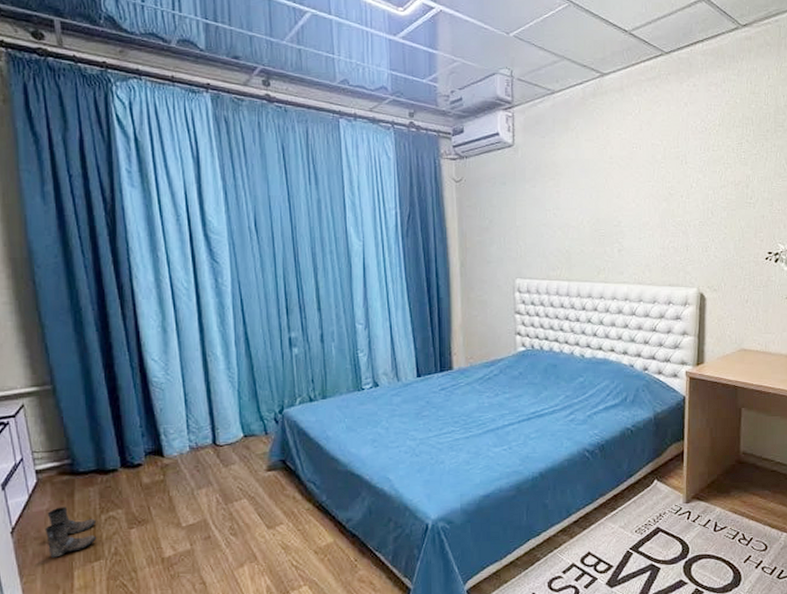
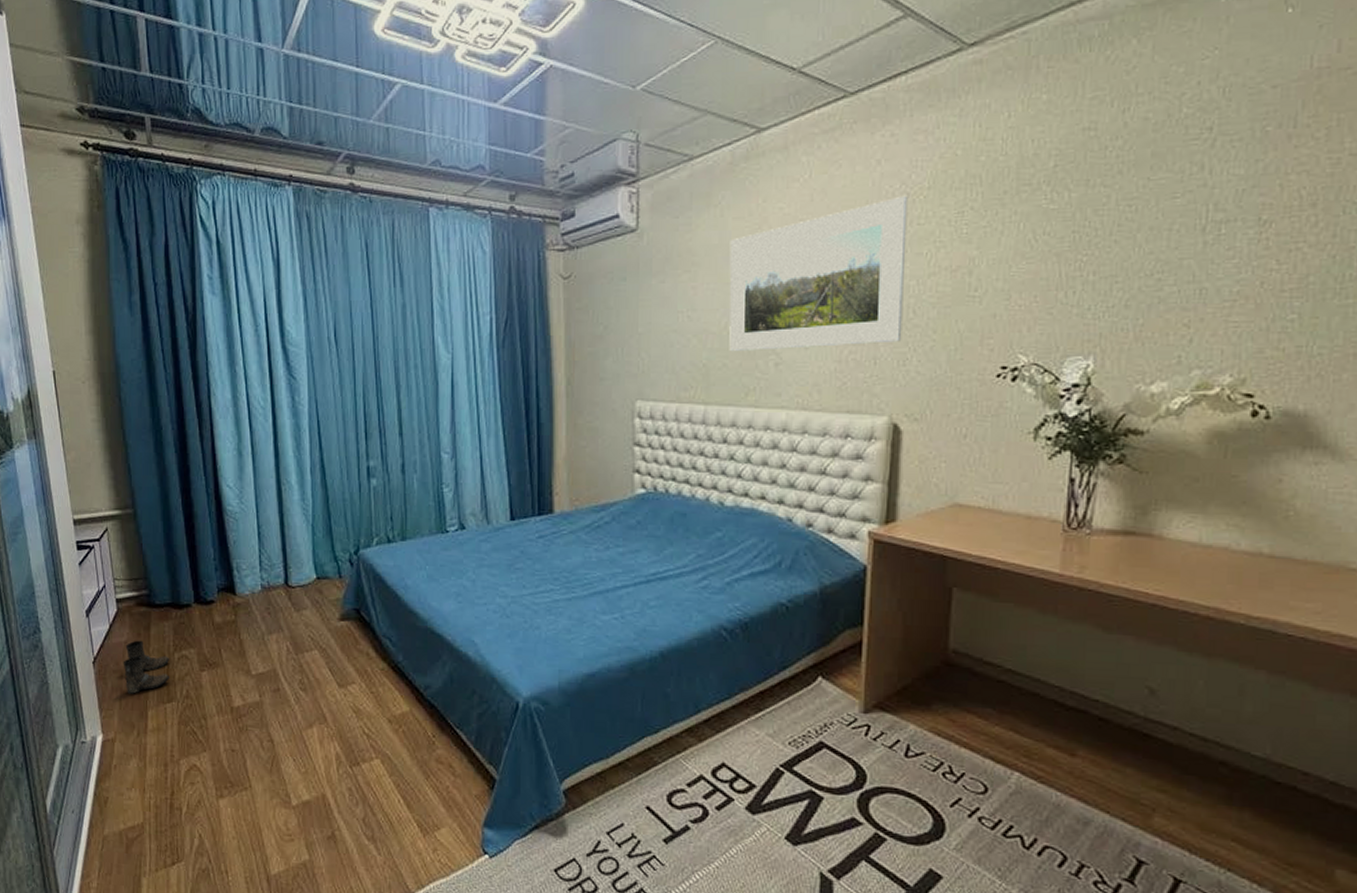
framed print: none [583,129,706,241] -> present [729,195,908,352]

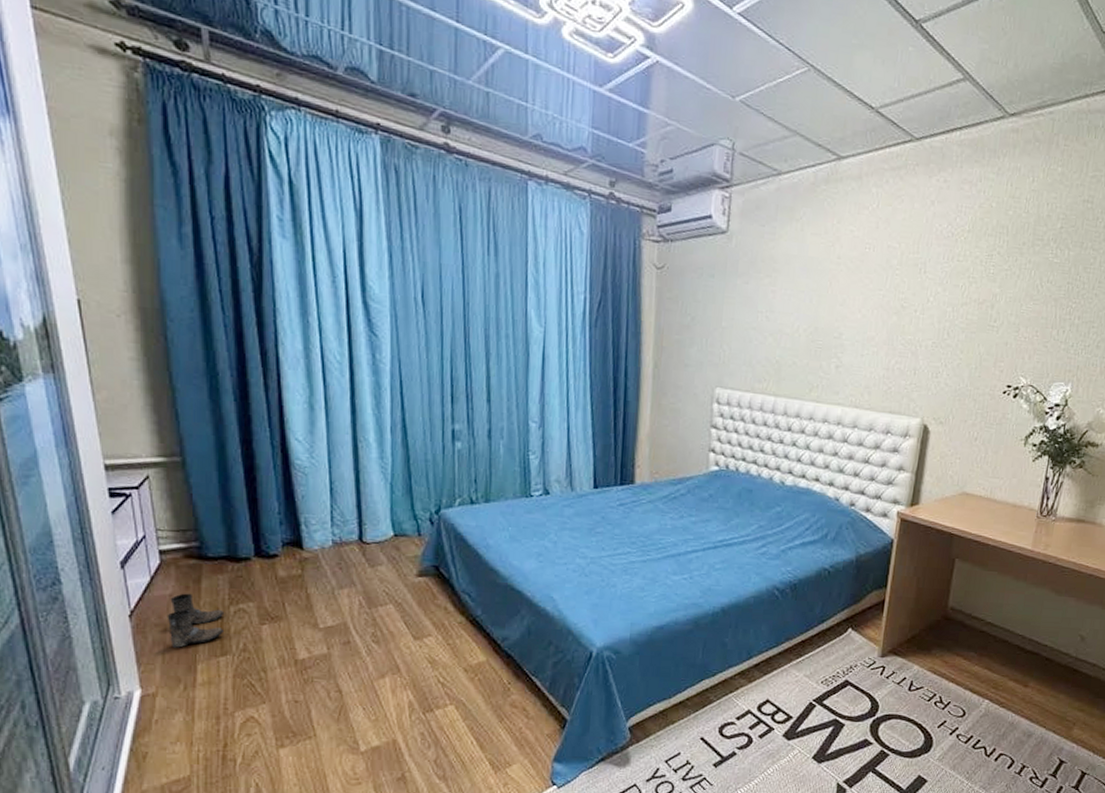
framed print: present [729,195,908,352] -> none [799,234,952,358]

